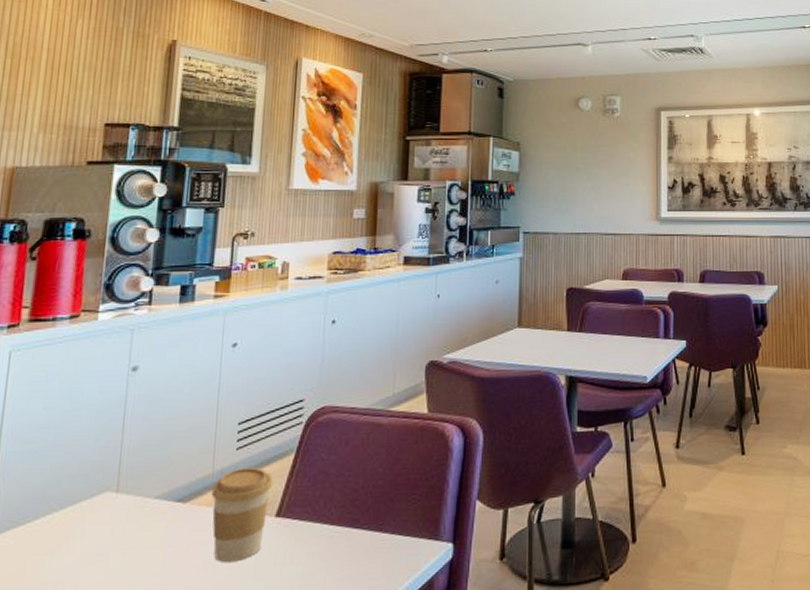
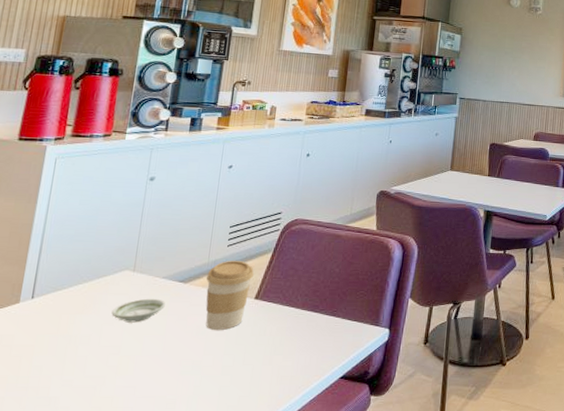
saucer: none [91,526,160,561] -> present [111,298,165,323]

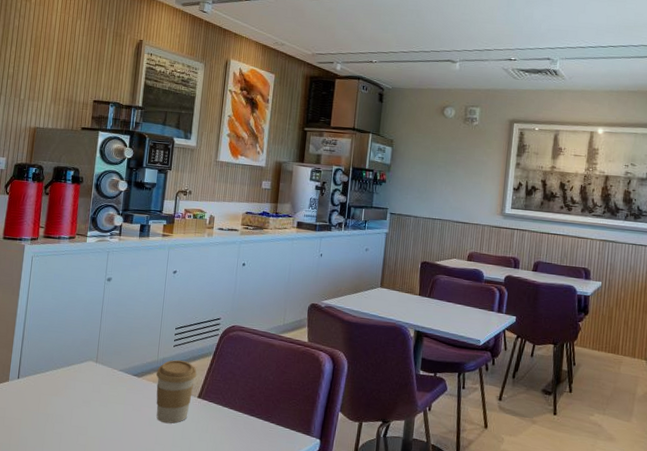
saucer: present [111,298,165,323] -> none [79,387,123,409]

